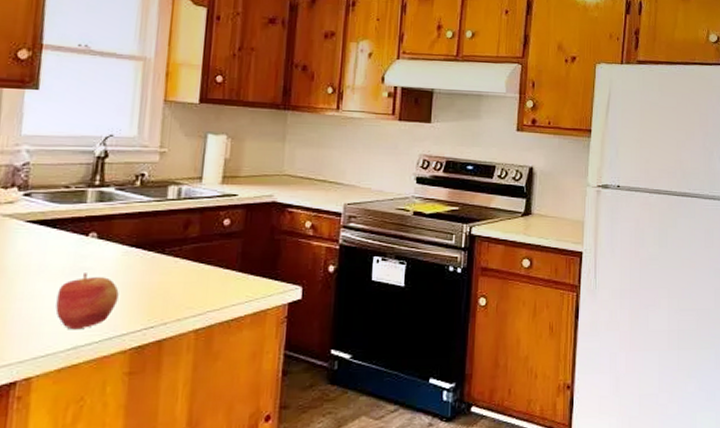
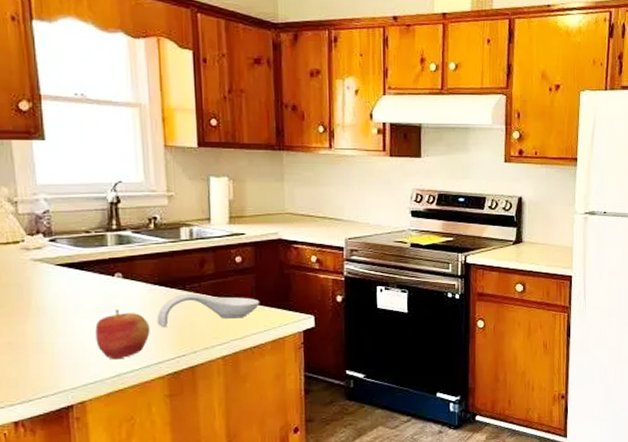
spoon rest: none [127,258,245,295] -> present [157,293,260,328]

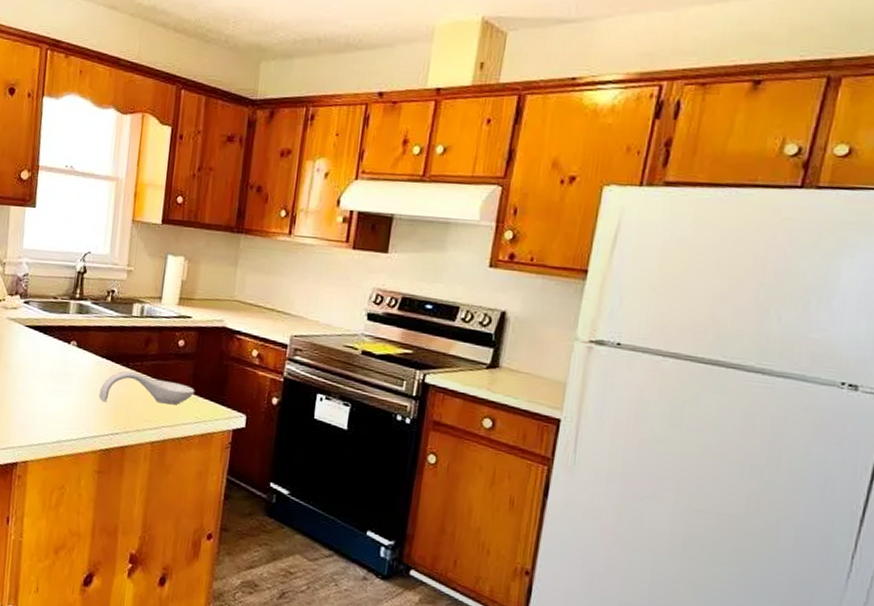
apple: present [95,309,150,360] -> none [45,377,92,427]

